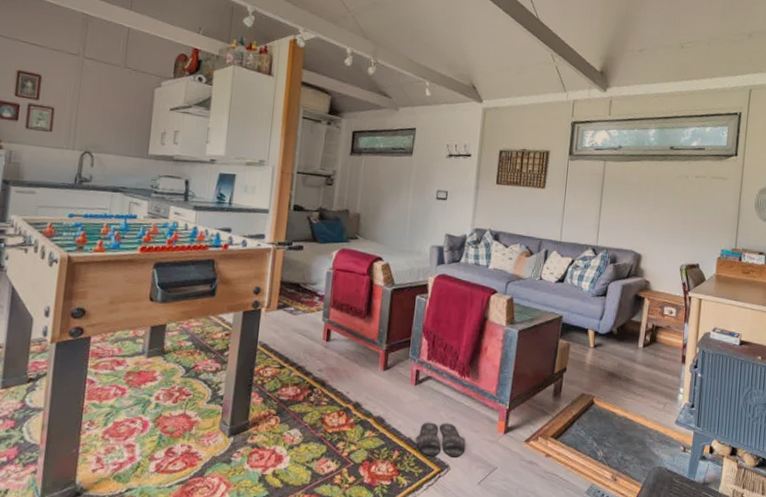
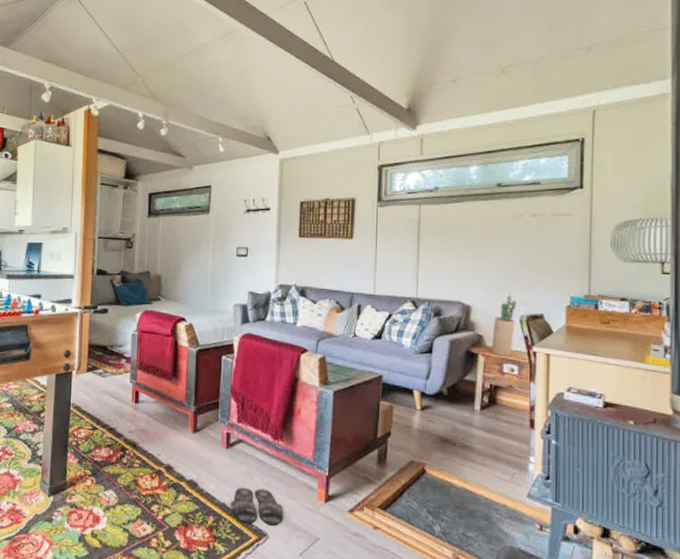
vase: none [656,244,679,302] -> present [492,293,517,358]

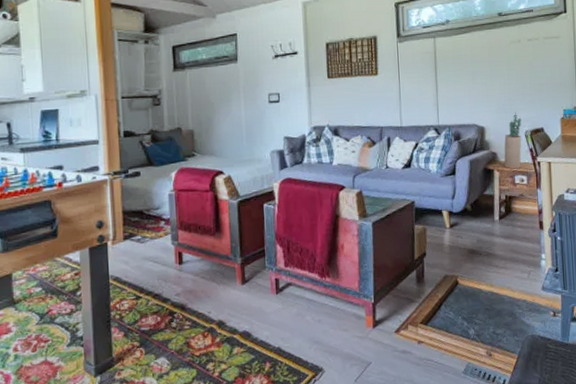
slippers: present [231,487,284,526] -> none [285,326,337,363]

